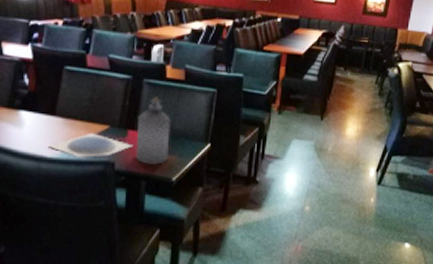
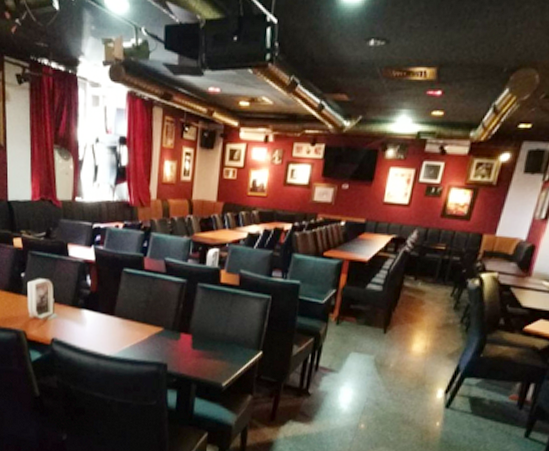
plate: present [48,132,133,157] -> none [107,333,185,358]
bottle: present [135,97,171,165] -> none [187,301,223,369]

